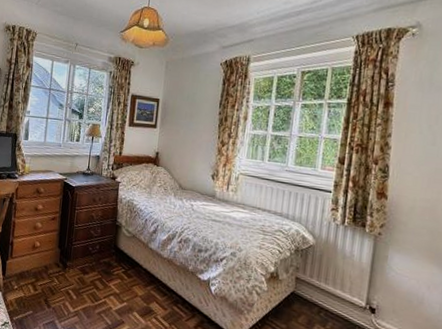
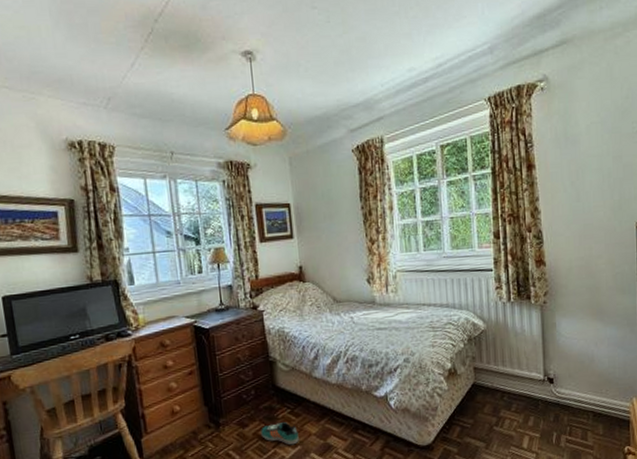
sneaker: none [97,277,127,301] -> present [261,421,299,445]

